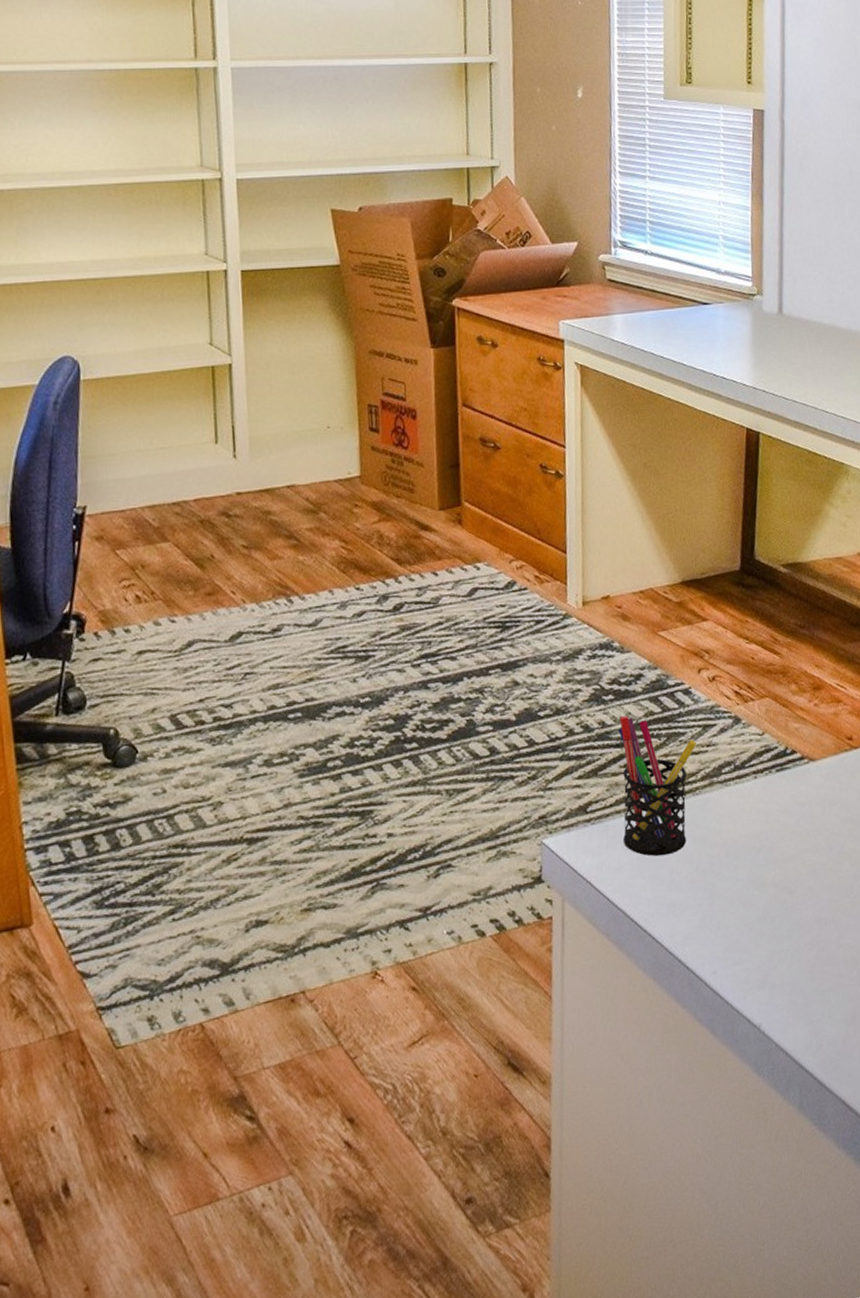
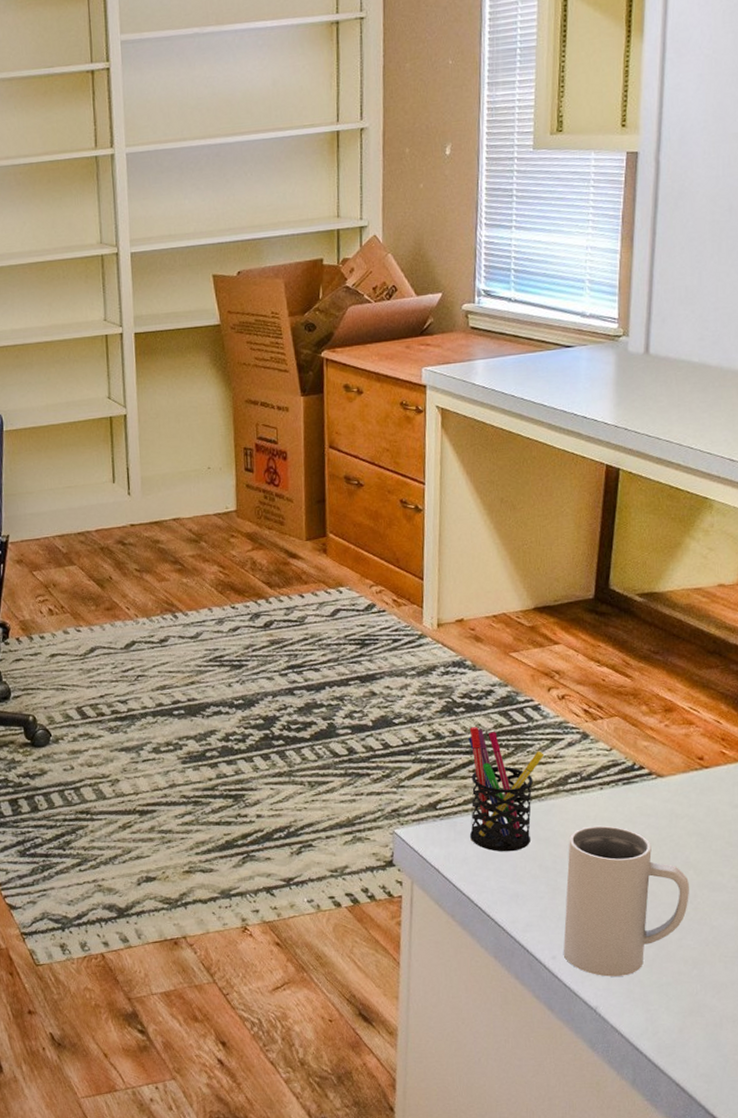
mug: none [724,818,846,989] -> present [563,825,689,977]

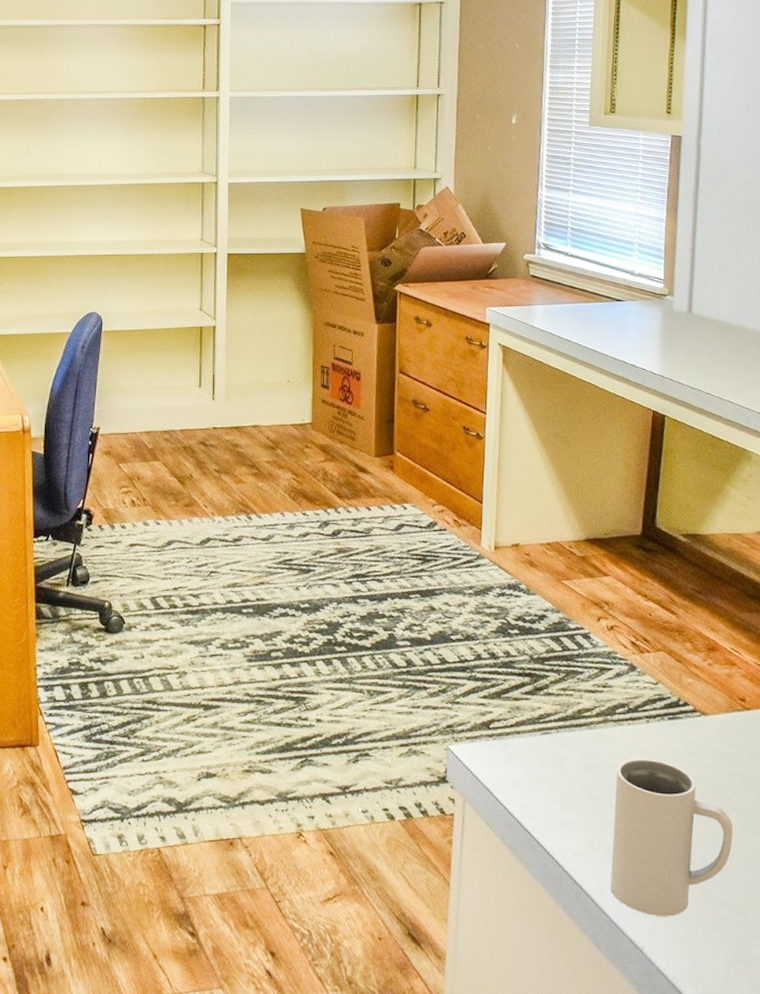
pen holder: present [468,727,545,852] -> none [521,650,594,778]

